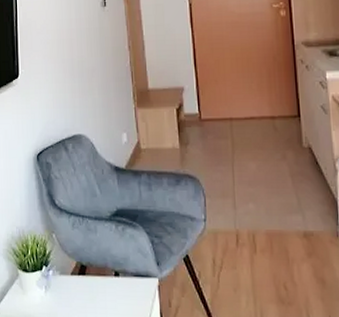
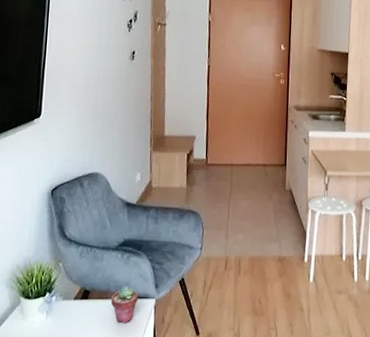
potted succulent: none [109,262,139,305] -> present [111,286,138,324]

